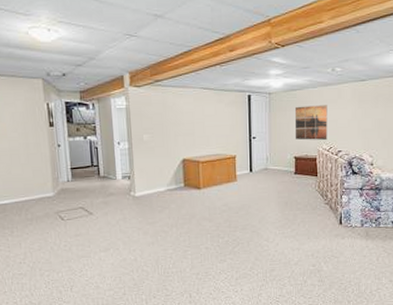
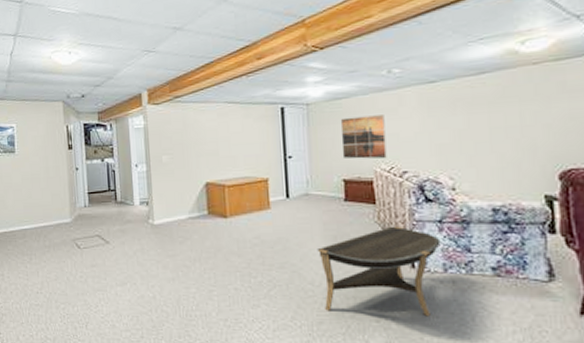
coffee table: none [272,193,360,261] -> present [317,226,441,317]

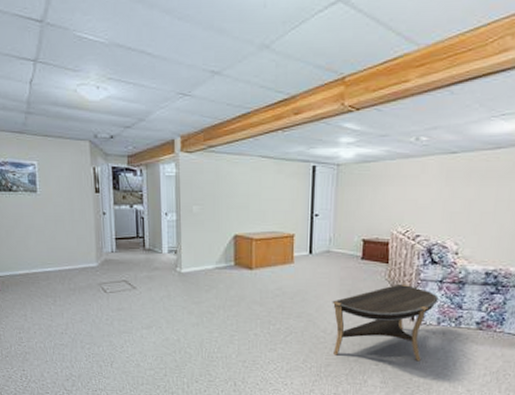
wall art: present [341,115,387,159] -> none [364,181,407,221]

